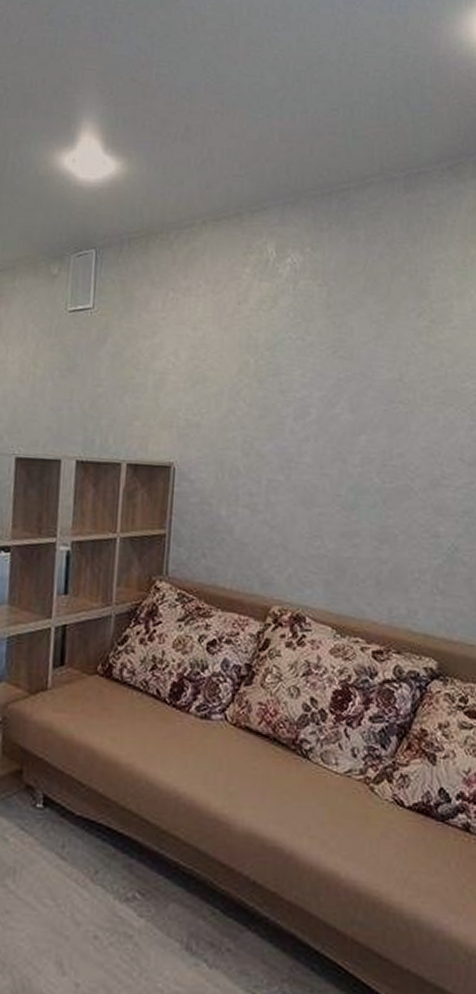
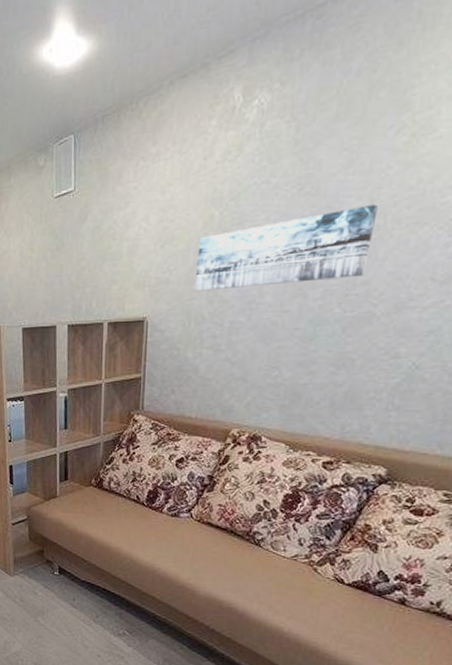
wall art: none [228,378,407,448] -> present [194,204,378,292]

